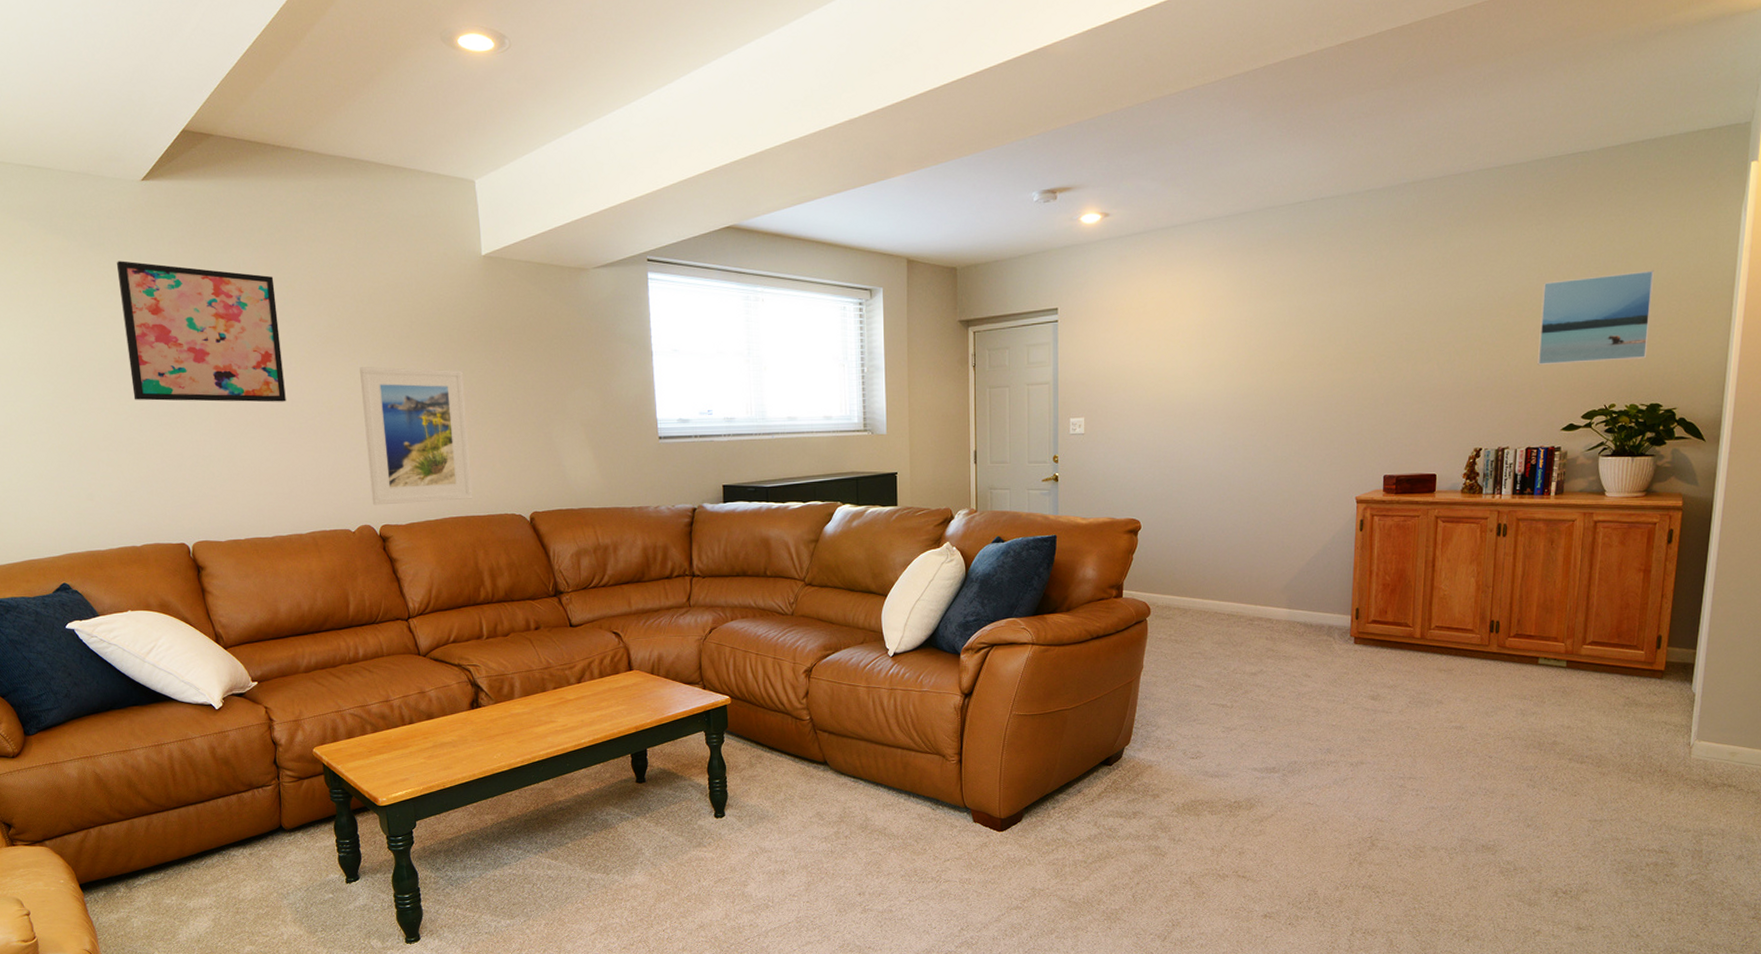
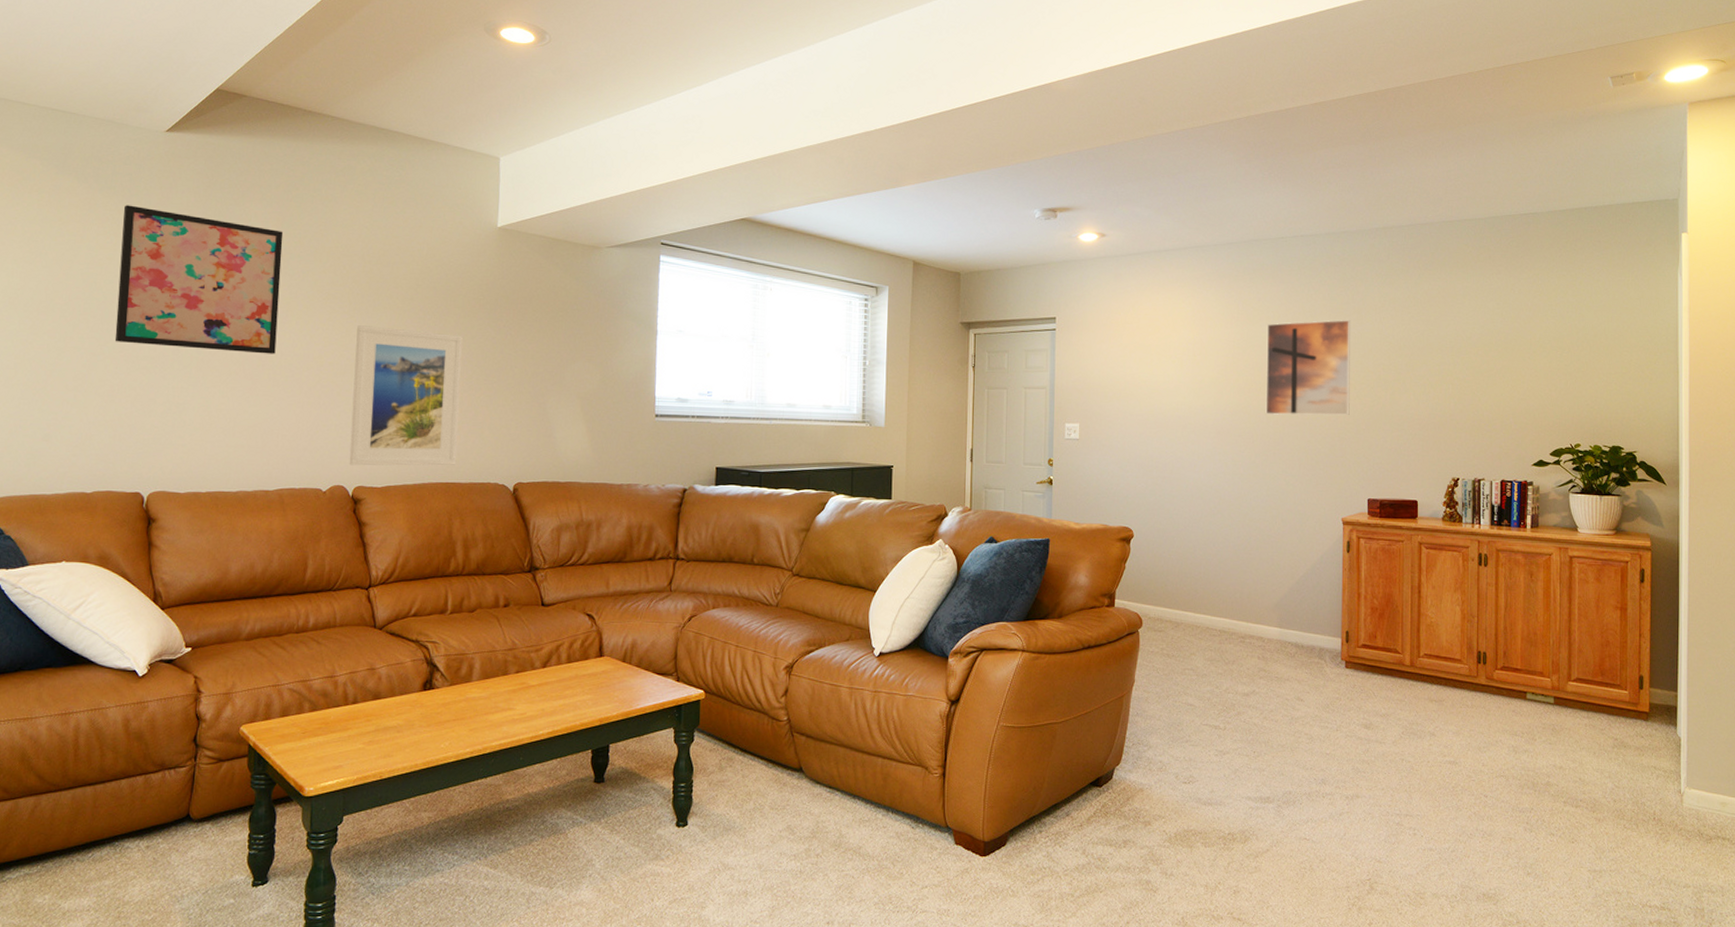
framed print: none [1278,288,1372,395] -> present [1265,320,1350,416]
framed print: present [1537,270,1654,366] -> none [1506,322,1606,403]

